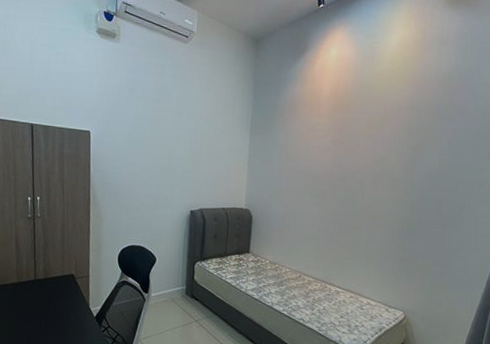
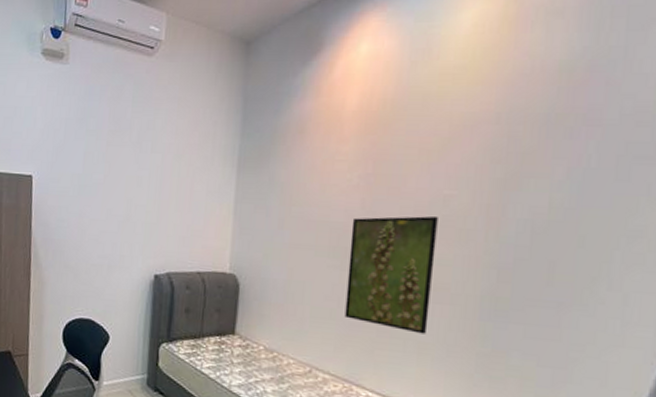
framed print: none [322,169,378,247] -> present [344,215,438,334]

